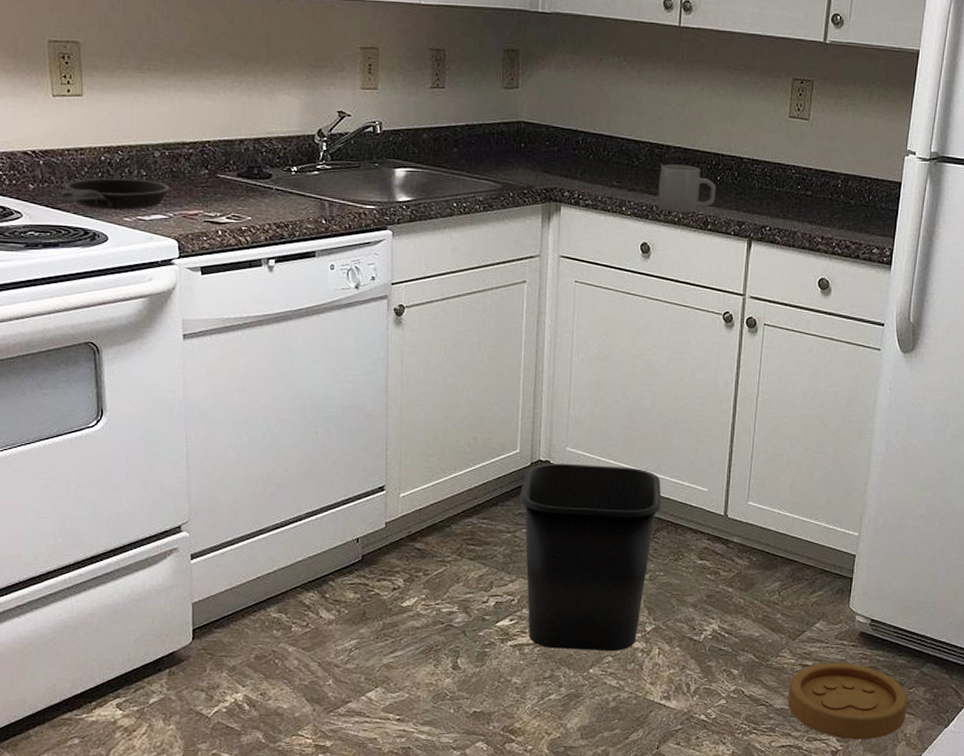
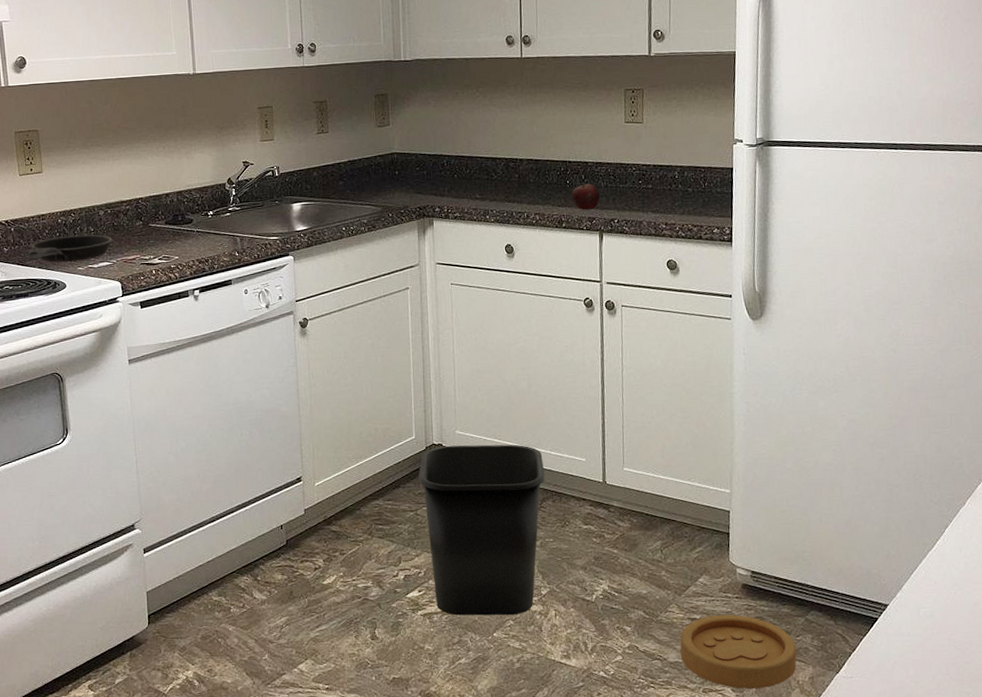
mug: present [658,164,716,213] -> none [515,173,567,216]
fruit: none [721,182,752,213] -> present [571,183,600,210]

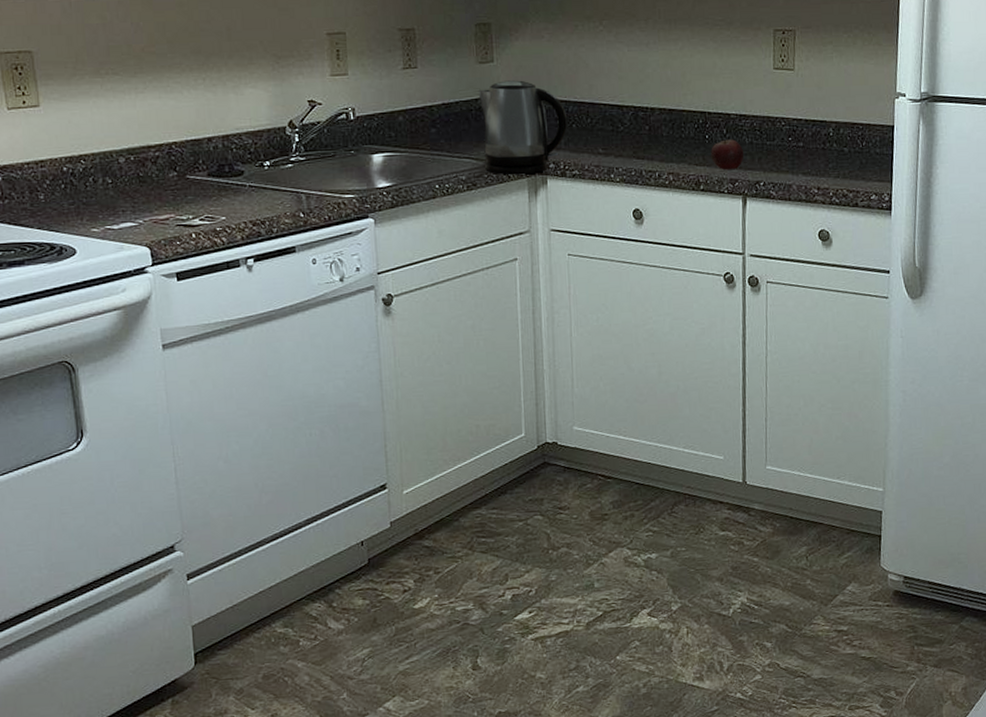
frying pan: present [27,235,113,262] -> none [22,187,138,222]
kettle: none [377,139,450,219] -> present [478,80,567,175]
waste bin: present [418,444,545,616] -> none [528,441,677,638]
pet bowl: present [680,615,797,689] -> none [825,624,950,704]

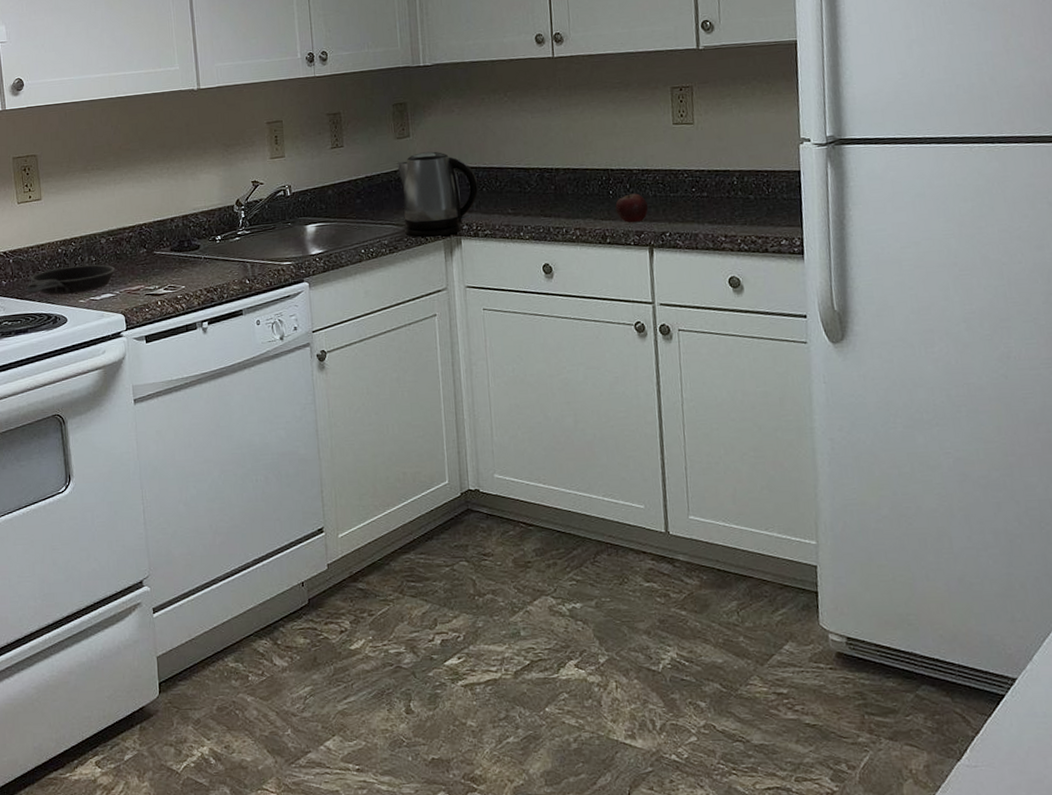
frying pan: none [22,187,138,222] -> present [27,264,116,295]

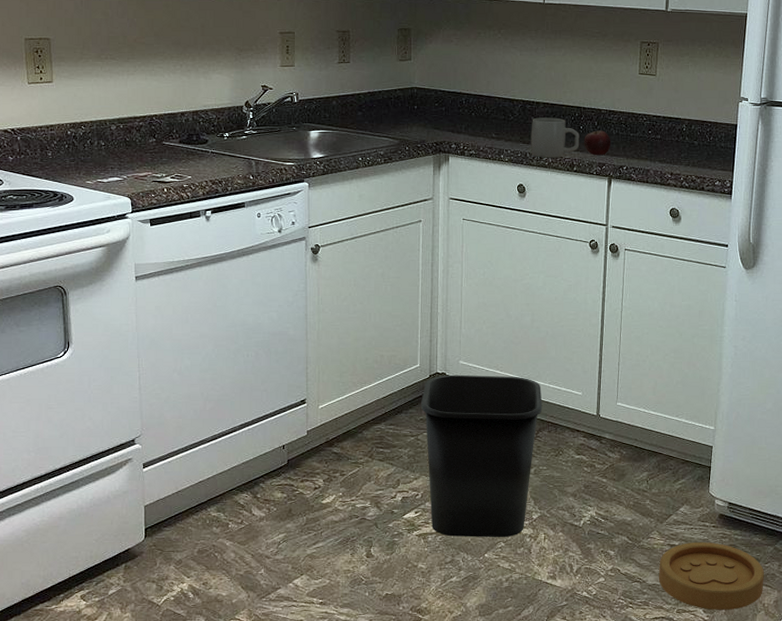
frying pan: present [27,264,116,295] -> none [34,149,124,174]
kettle: present [397,151,478,238] -> none [397,75,467,153]
waste bin: none [453,489,598,687] -> present [420,374,543,537]
mug: none [551,184,611,232] -> present [531,117,580,158]
pet bowl: none [765,689,908,778] -> present [659,542,764,610]

